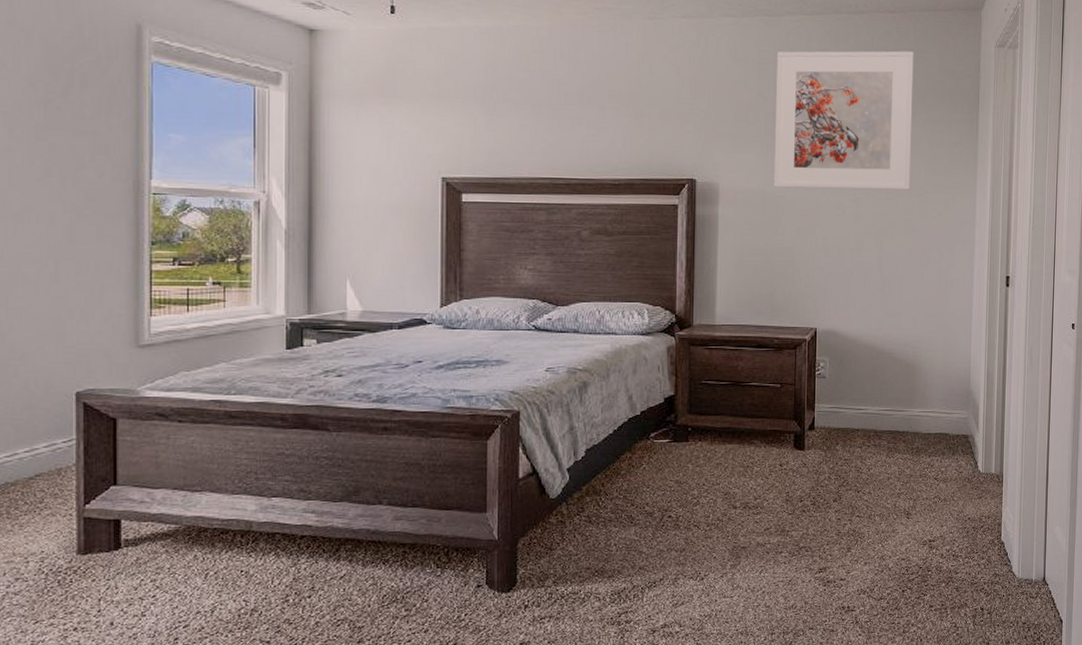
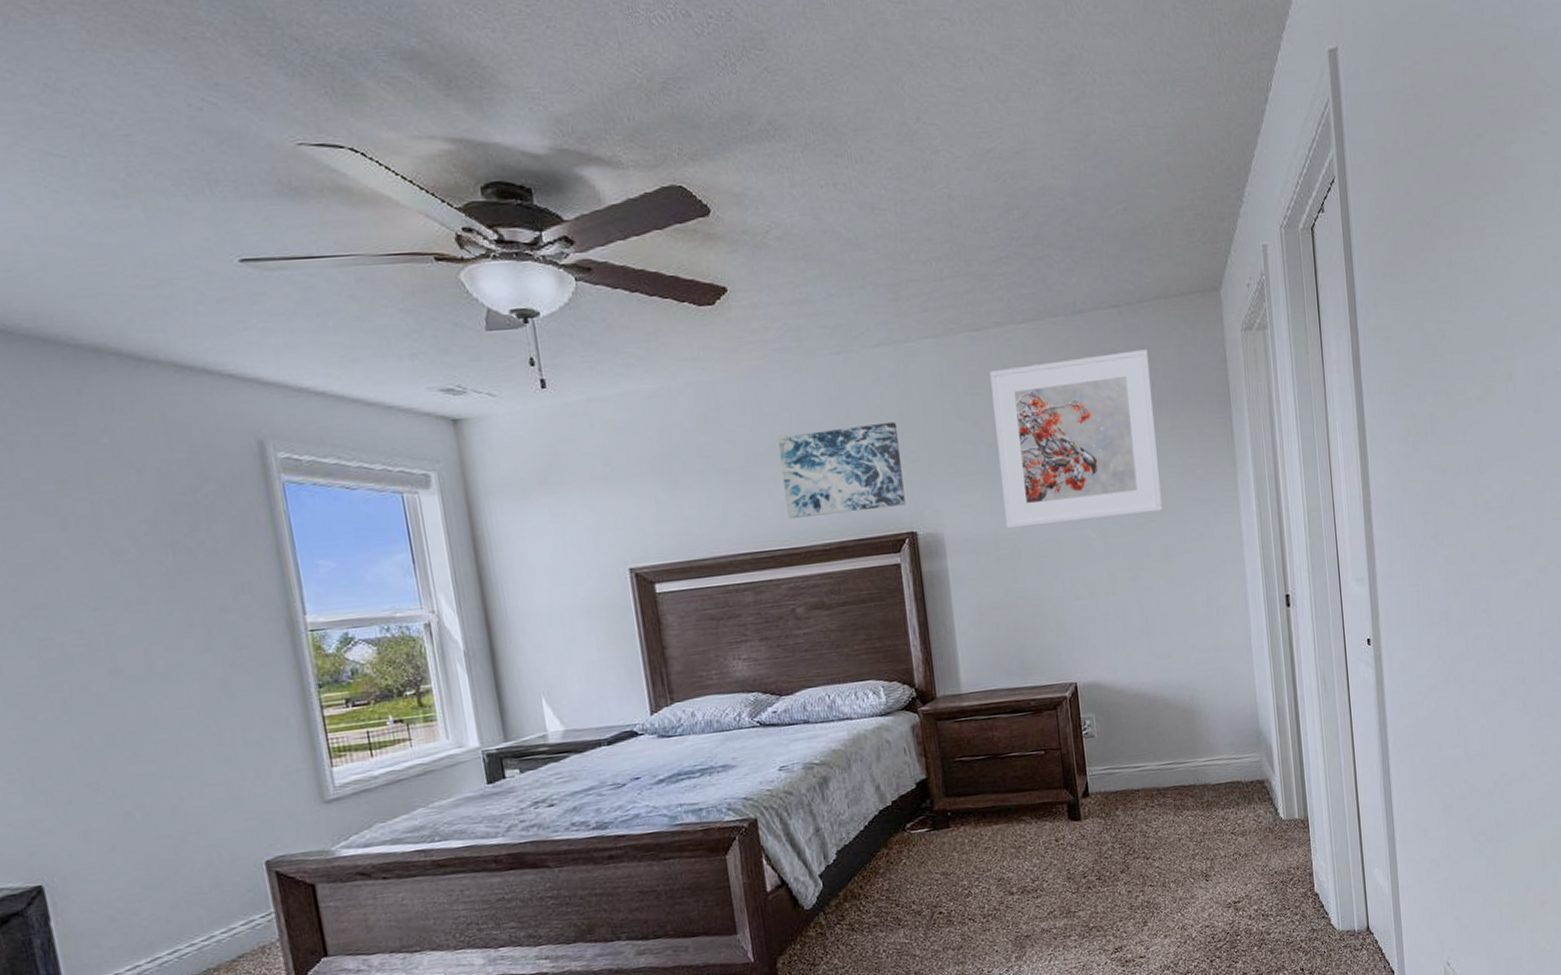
wall art: none [586,82,692,155] -> present [778,421,906,519]

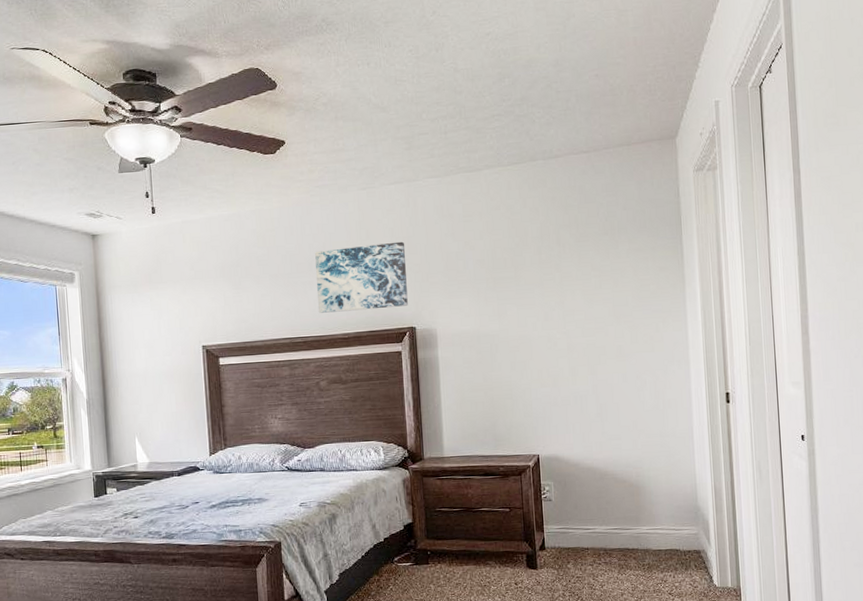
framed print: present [990,349,1163,529] -> none [480,186,619,328]

